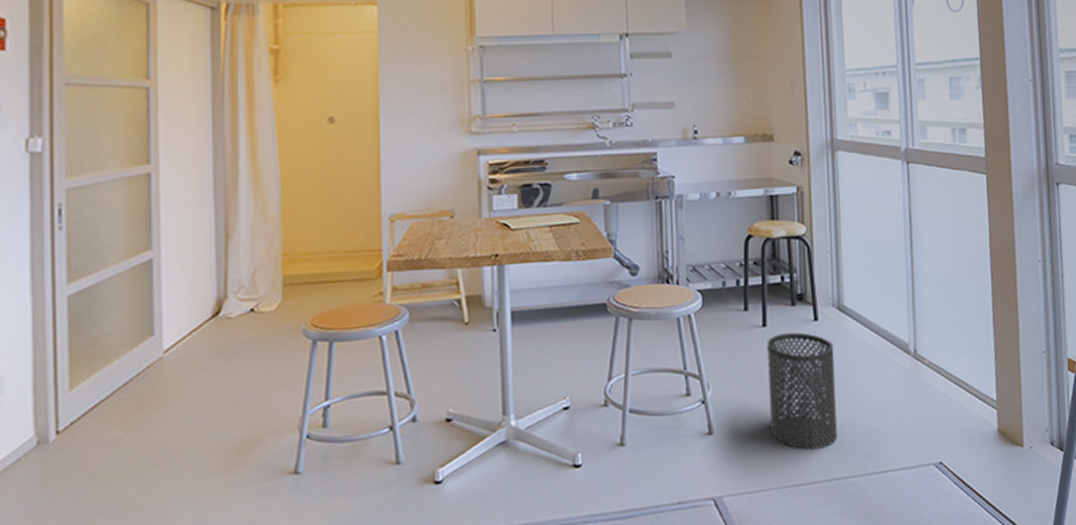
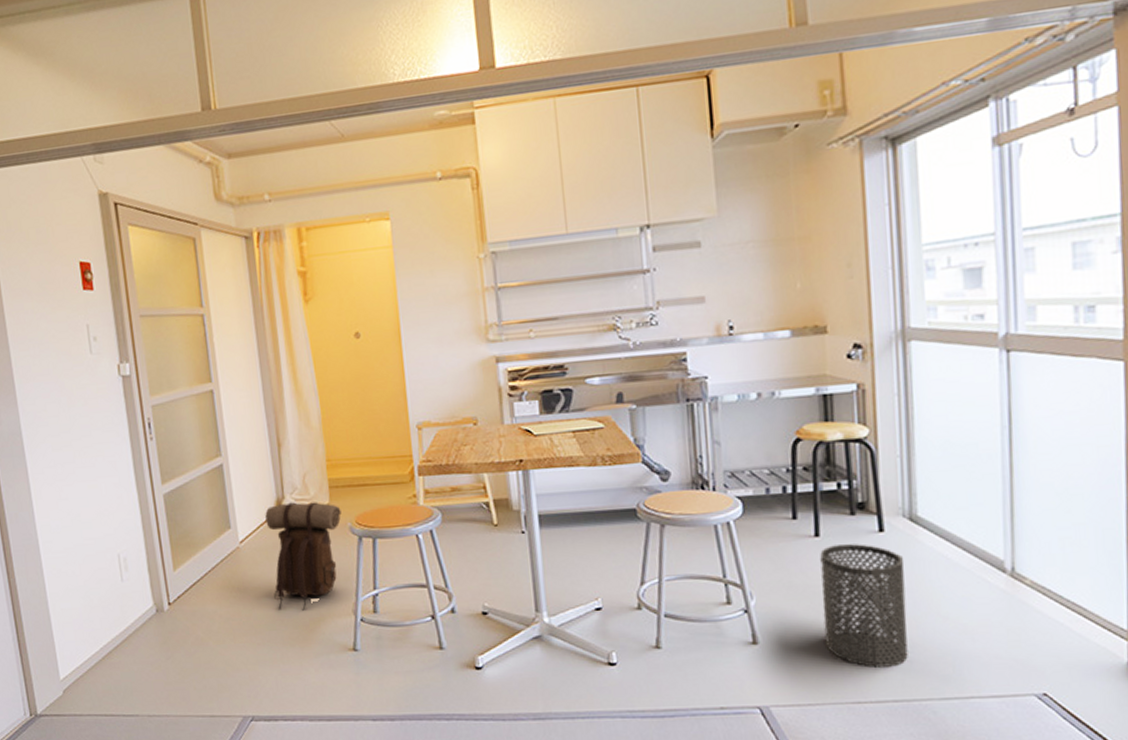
backpack: none [201,302,295,431] -> present [265,502,342,611]

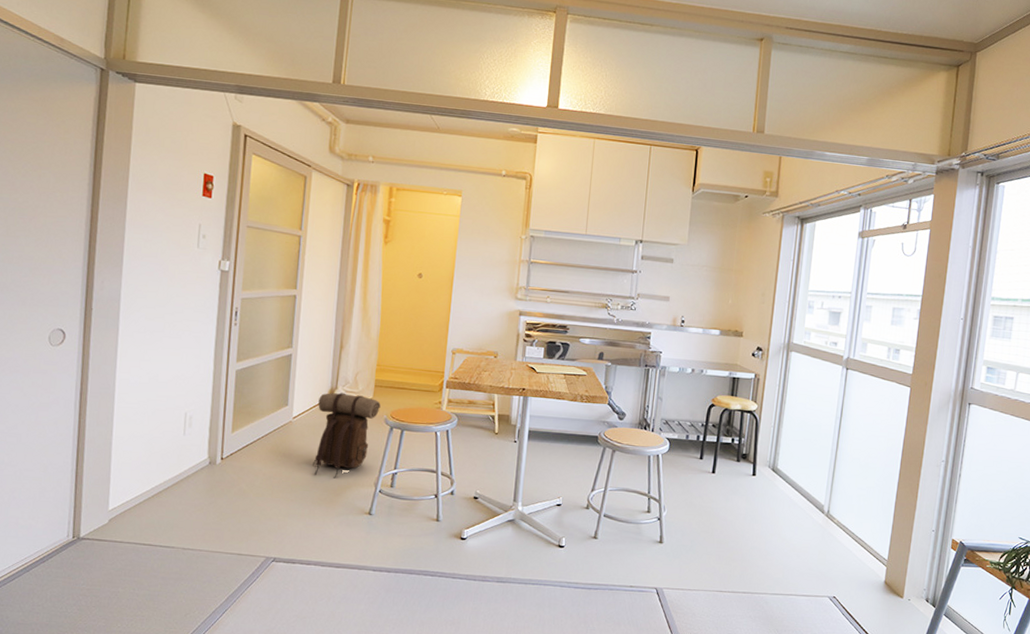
trash can: present [820,544,908,668] -> none [706,480,765,569]

